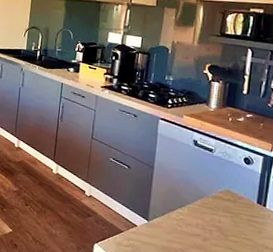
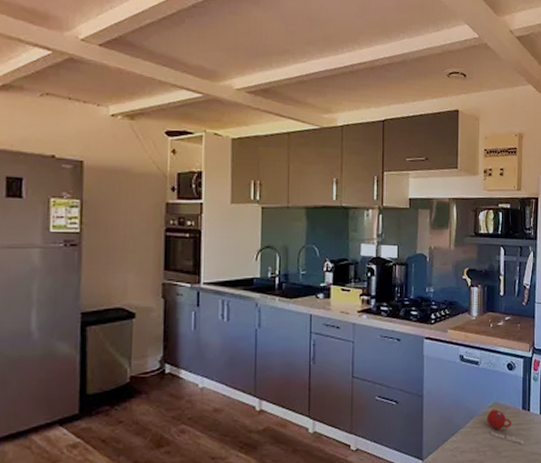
mug: none [216,195,256,236] -> present [487,409,524,445]

